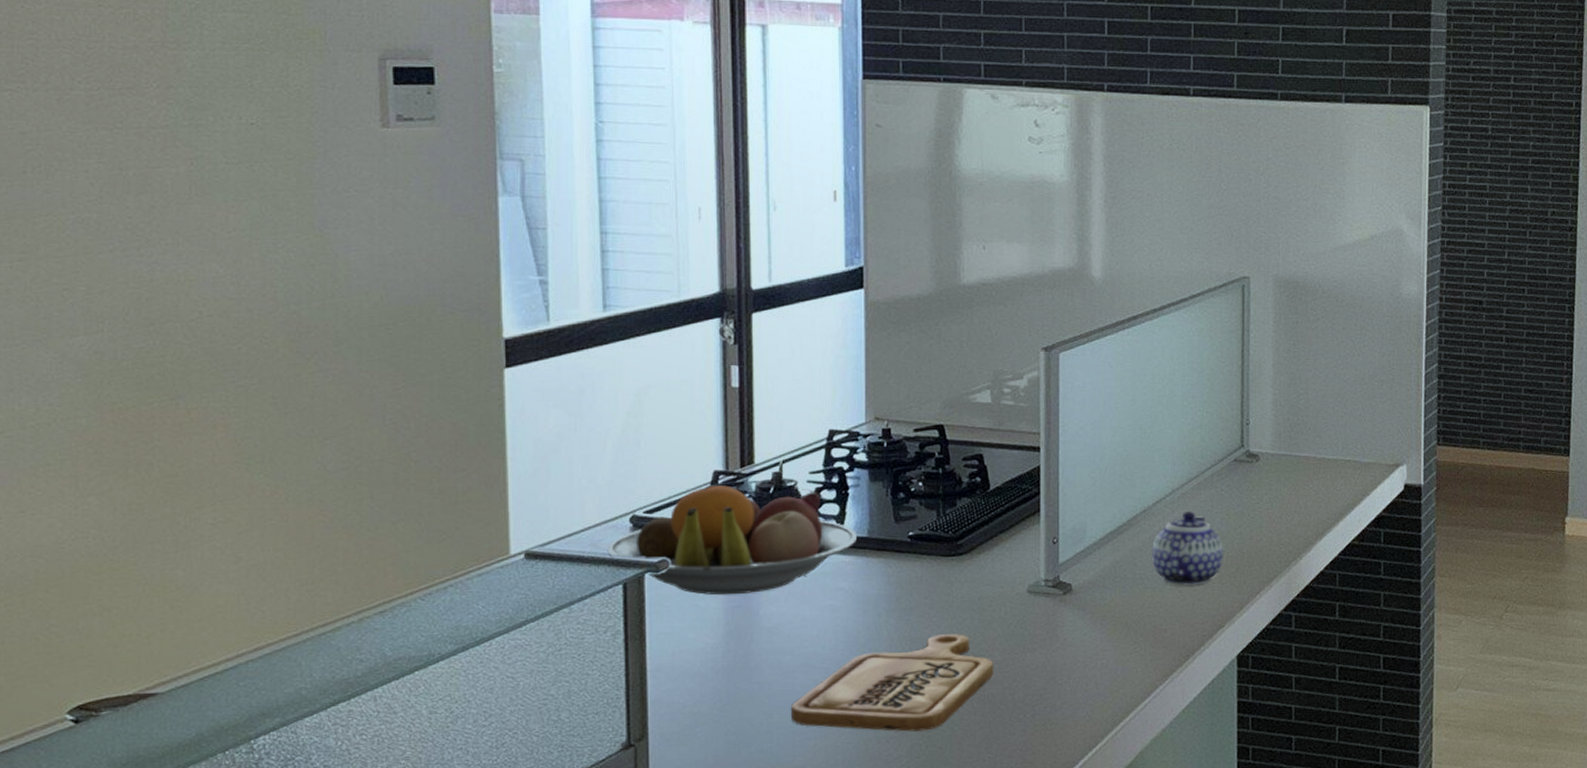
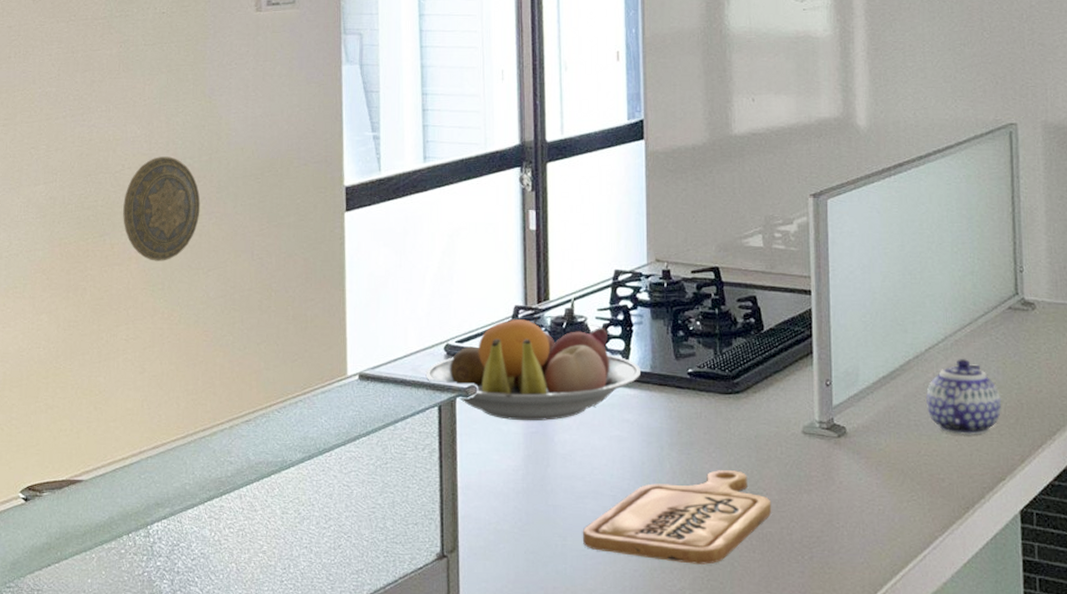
decorative plate: none [203,302,312,429] -> present [123,156,201,261]

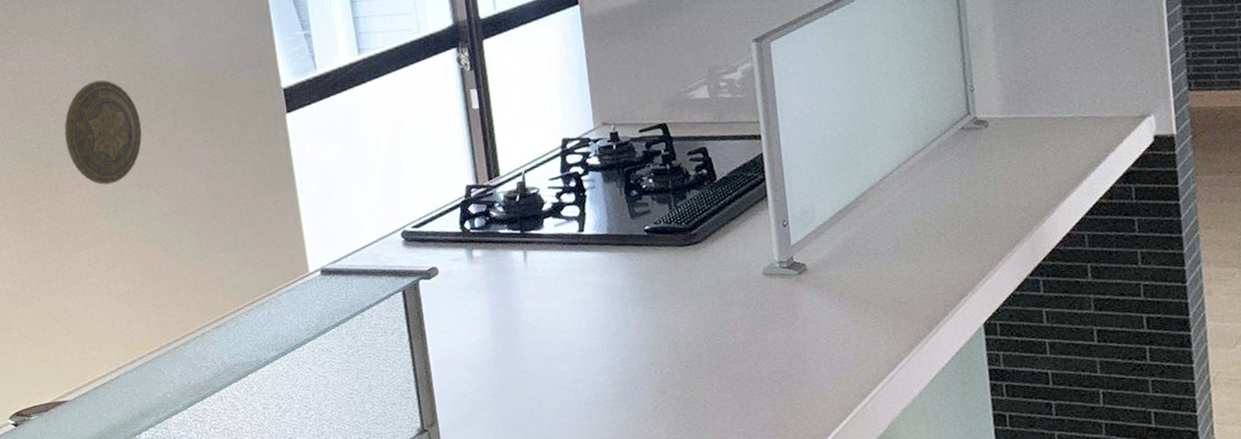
fruit bowl: present [425,317,642,421] -> none [385,194,599,296]
cutting board: present [582,470,772,565] -> none [556,318,739,411]
teapot: present [926,358,1002,436] -> none [883,183,959,259]

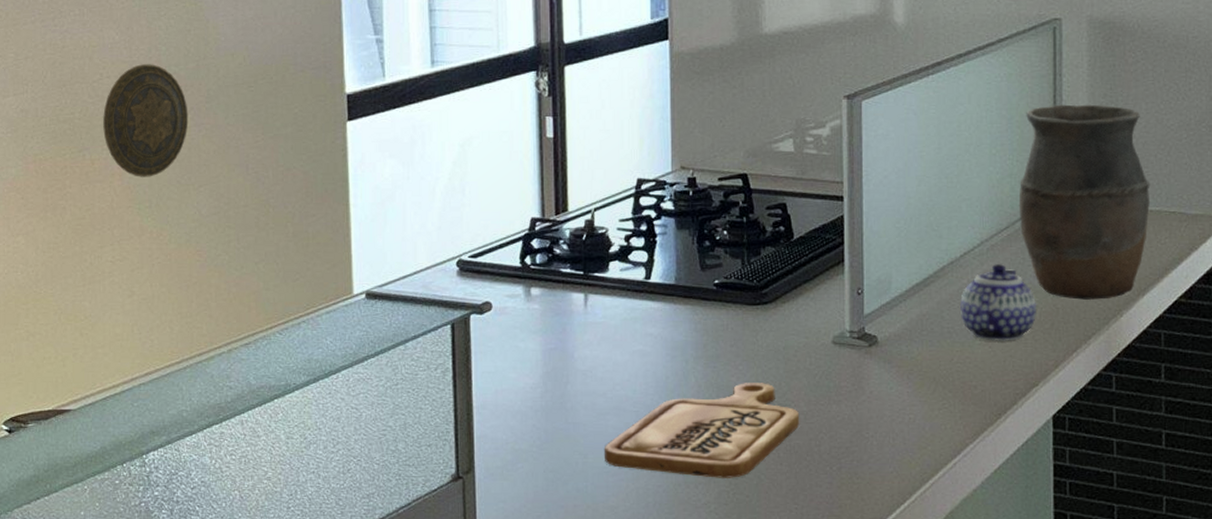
cutting board: none [556,318,739,411] -> present [603,383,800,478]
teapot: none [883,183,959,259] -> present [960,263,1037,343]
vase: none [932,20,1063,211] -> present [1018,104,1151,300]

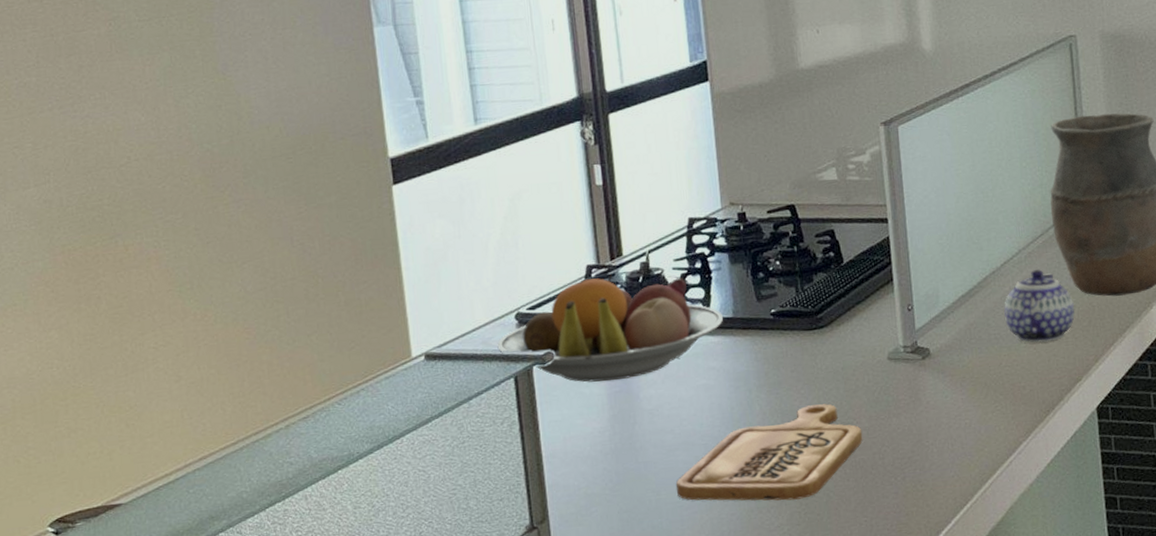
decorative plate: present [103,64,189,177] -> none [134,143,226,260]
fruit bowl: none [437,229,666,338] -> present [497,274,724,382]

